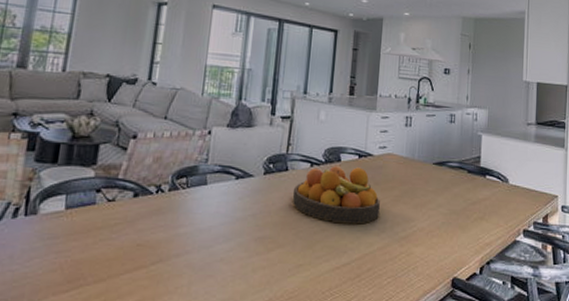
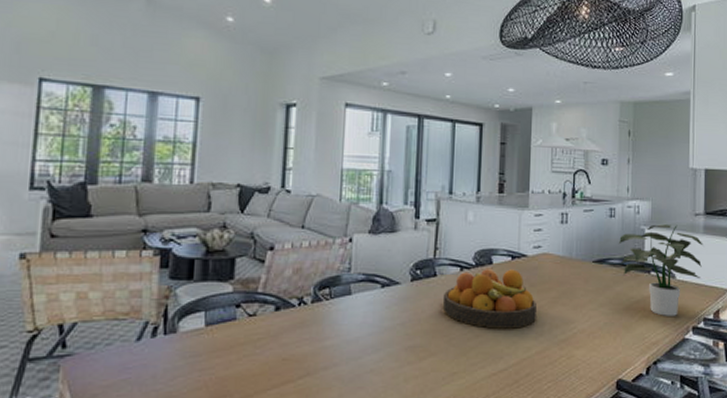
potted plant: none [457,131,534,219] -> present [618,224,703,316]

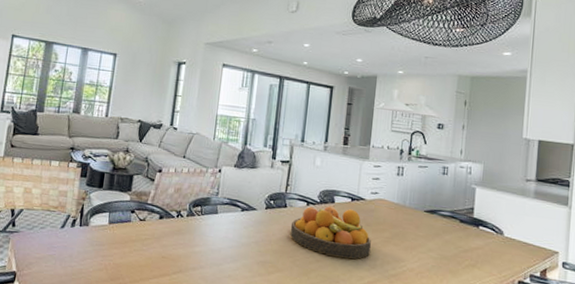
potted plant: present [618,224,703,316] -> none [449,185,533,269]

